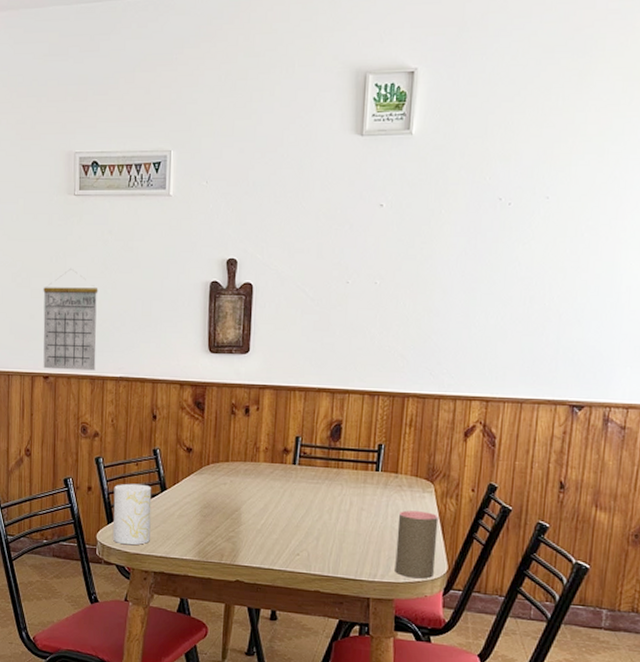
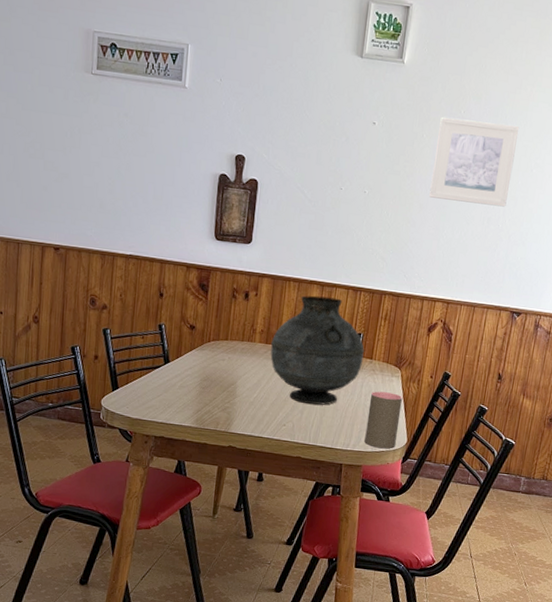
calendar: present [43,269,98,371] -> none [54,146,112,247]
cup: present [113,483,152,546] -> none [117,354,156,412]
vase: none [277,405,388,530] -> present [270,295,365,405]
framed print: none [454,185,562,282] -> present [429,116,520,207]

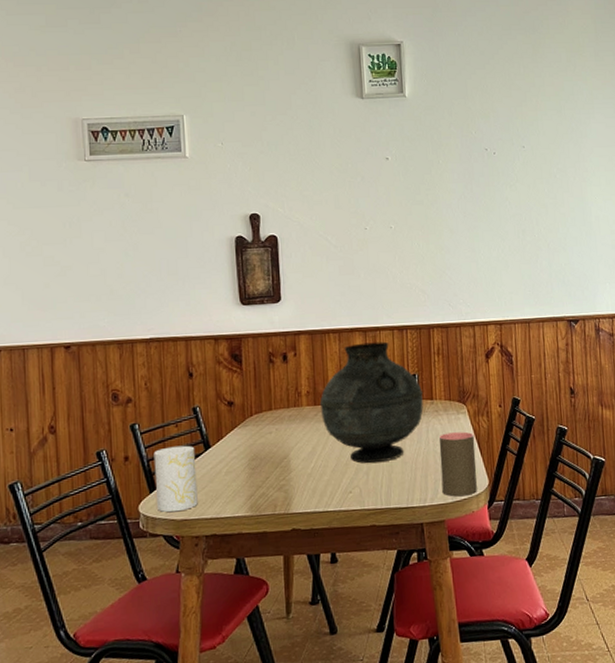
cup: none [117,354,156,412] -> present [153,445,198,513]
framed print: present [429,116,520,207] -> none [453,136,538,221]

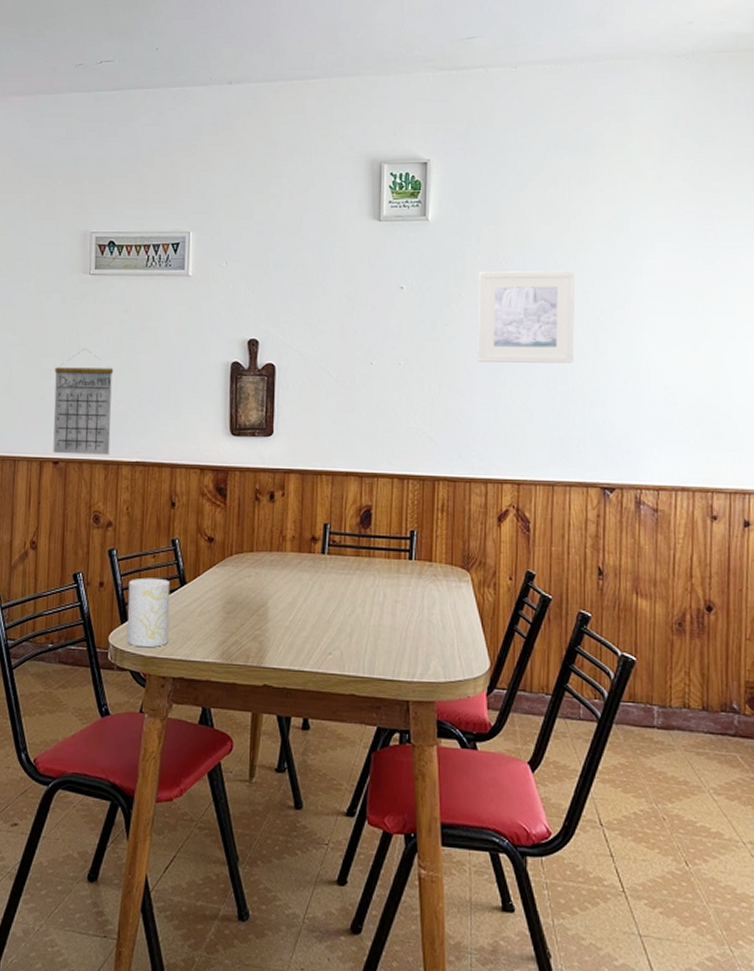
calendar: none [57,234,123,339] -> present [53,349,114,455]
vase: present [319,341,424,464] -> none [305,489,422,626]
cup: present [438,431,477,497] -> none [434,602,477,677]
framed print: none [453,136,538,221] -> present [477,270,575,363]

